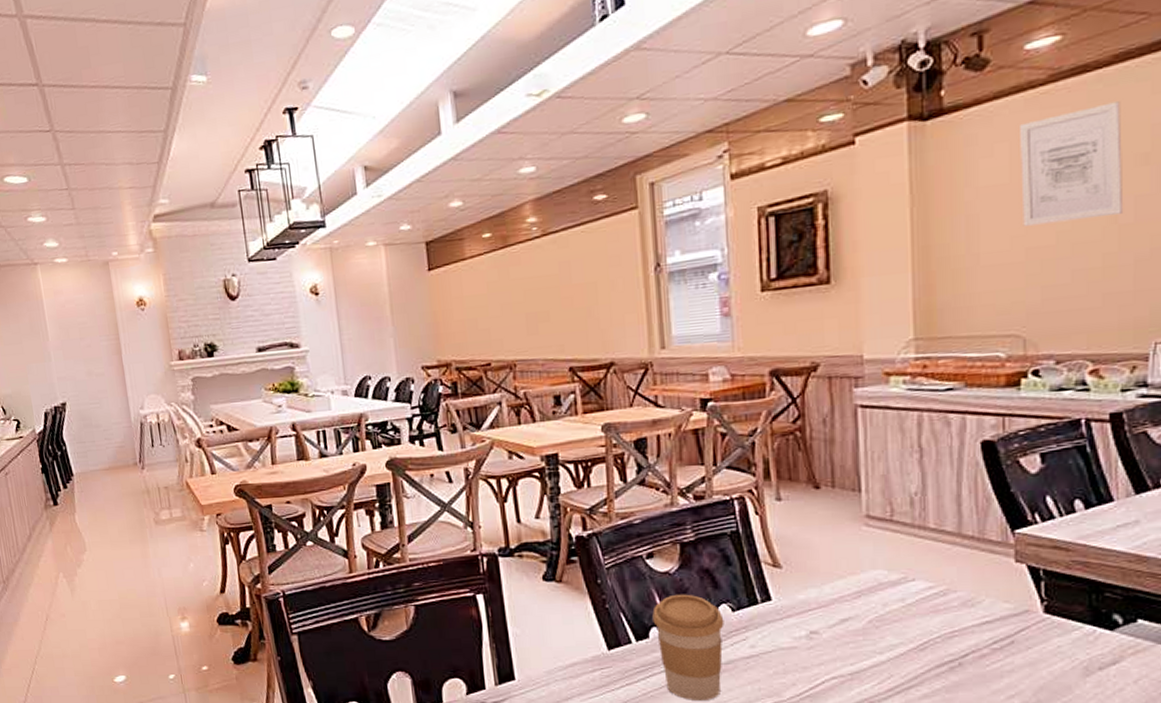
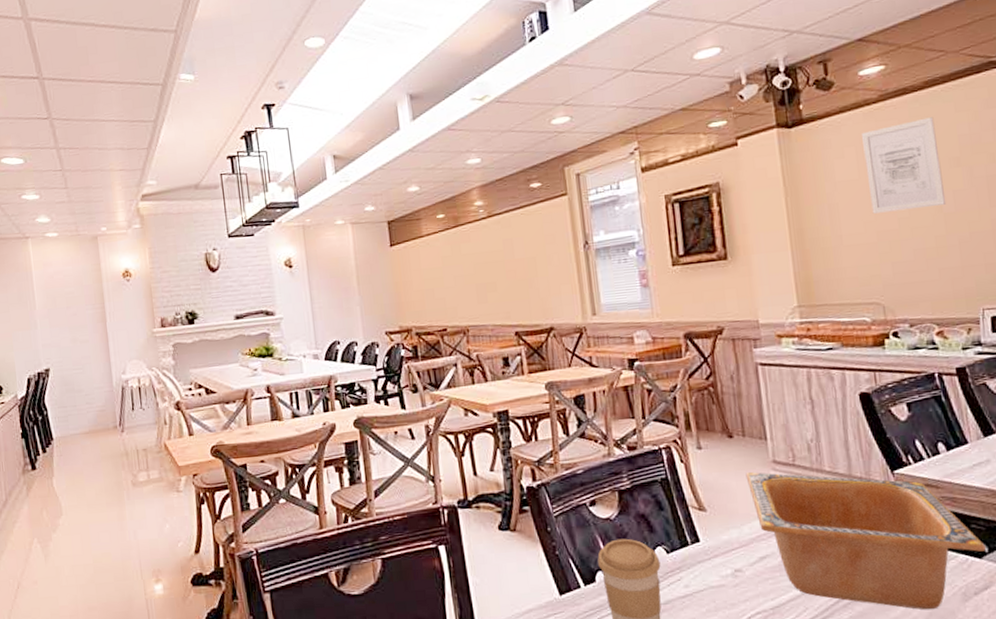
serving bowl: none [832,527,1120,684] -> present [745,472,986,610]

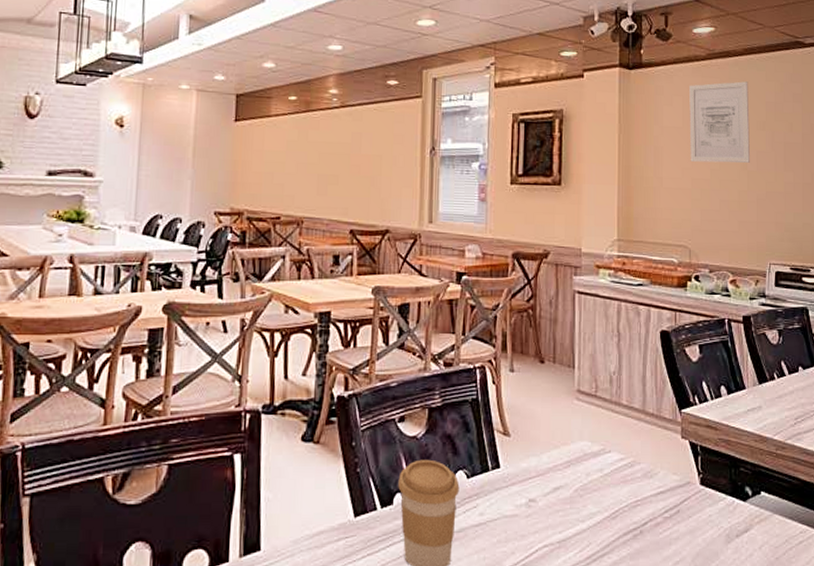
serving bowl: present [745,472,986,610] -> none [551,400,750,550]

